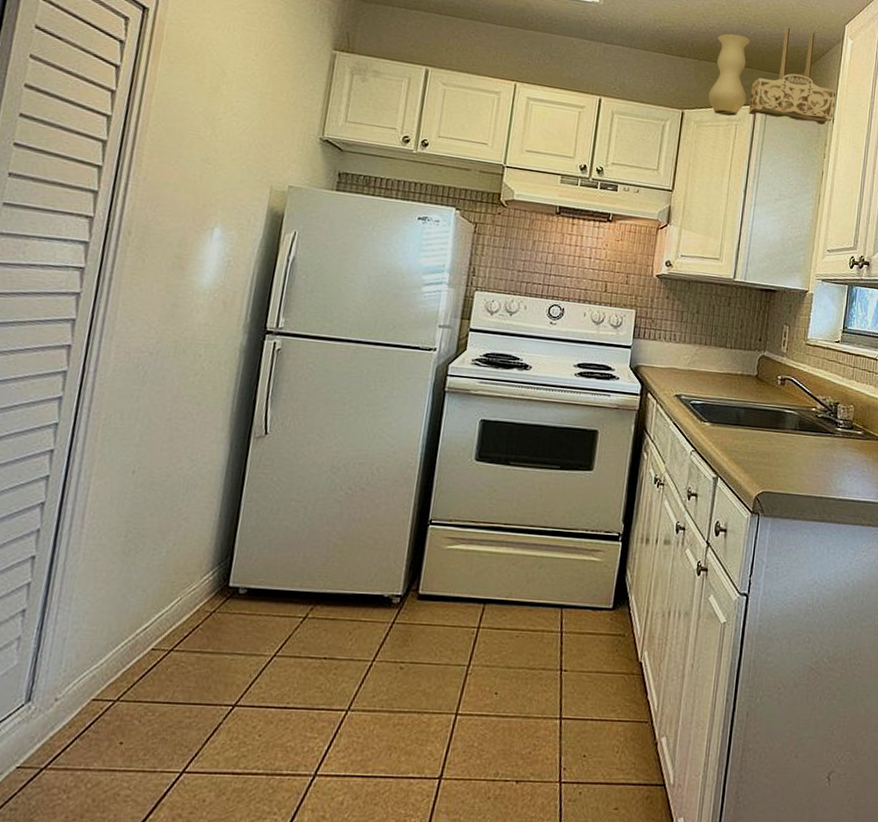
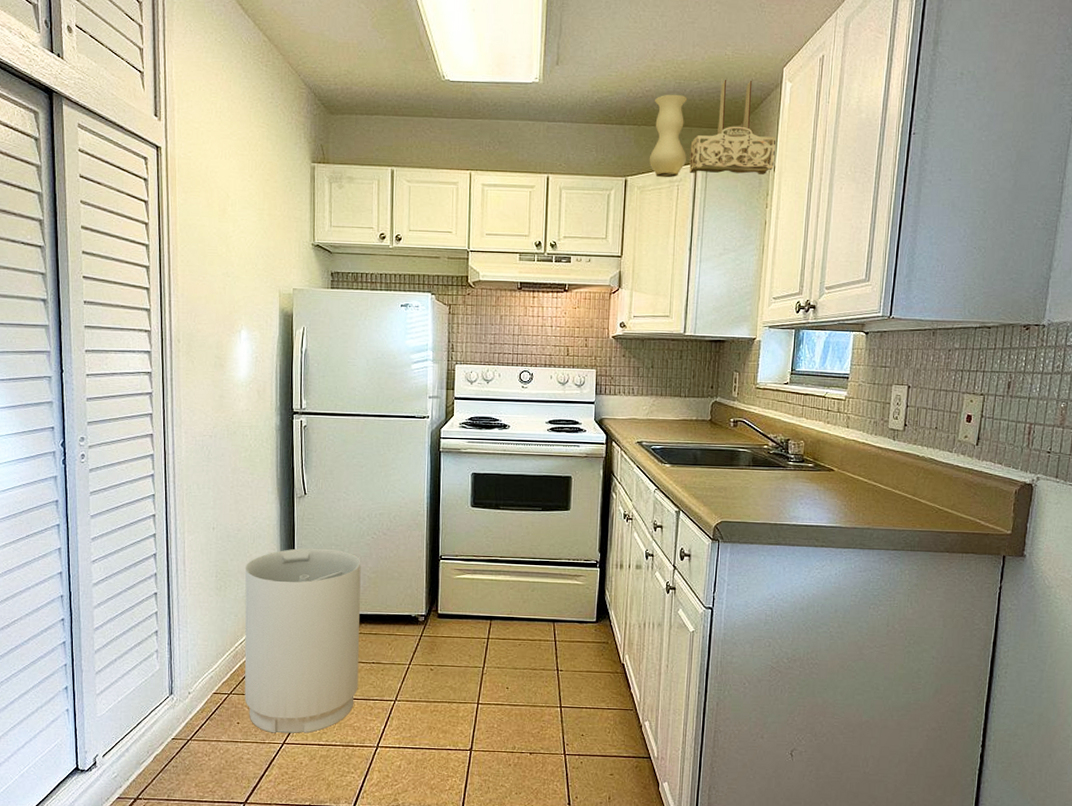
trash can: none [136,502,328,758] -> present [244,547,361,734]

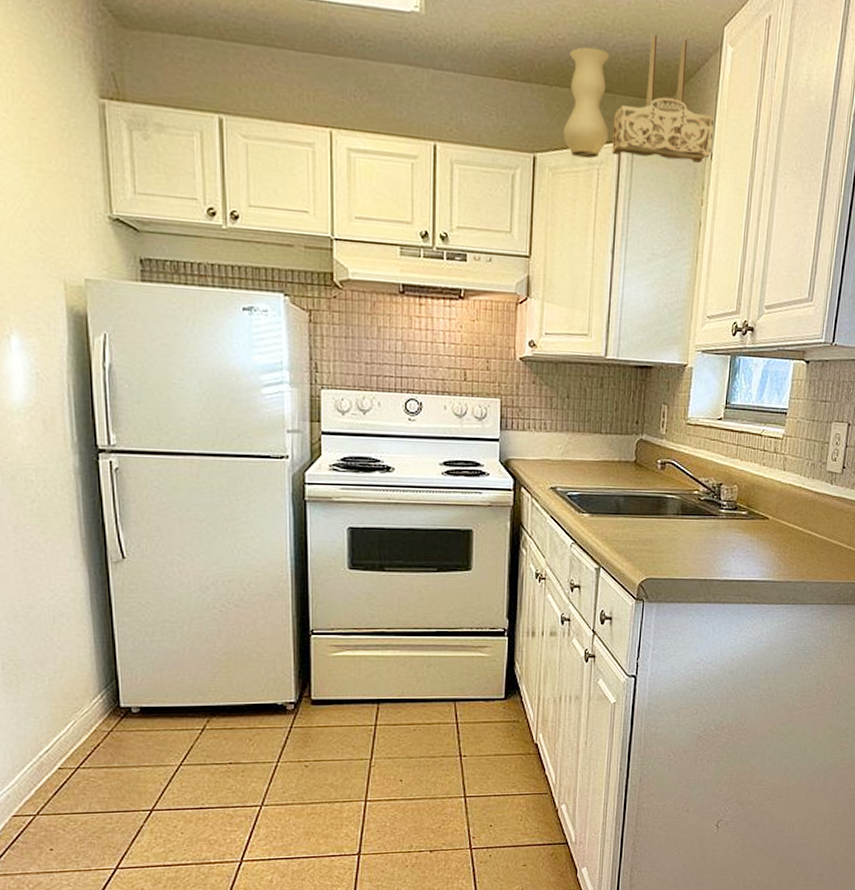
trash can: present [244,547,361,734] -> none [43,626,212,858]

